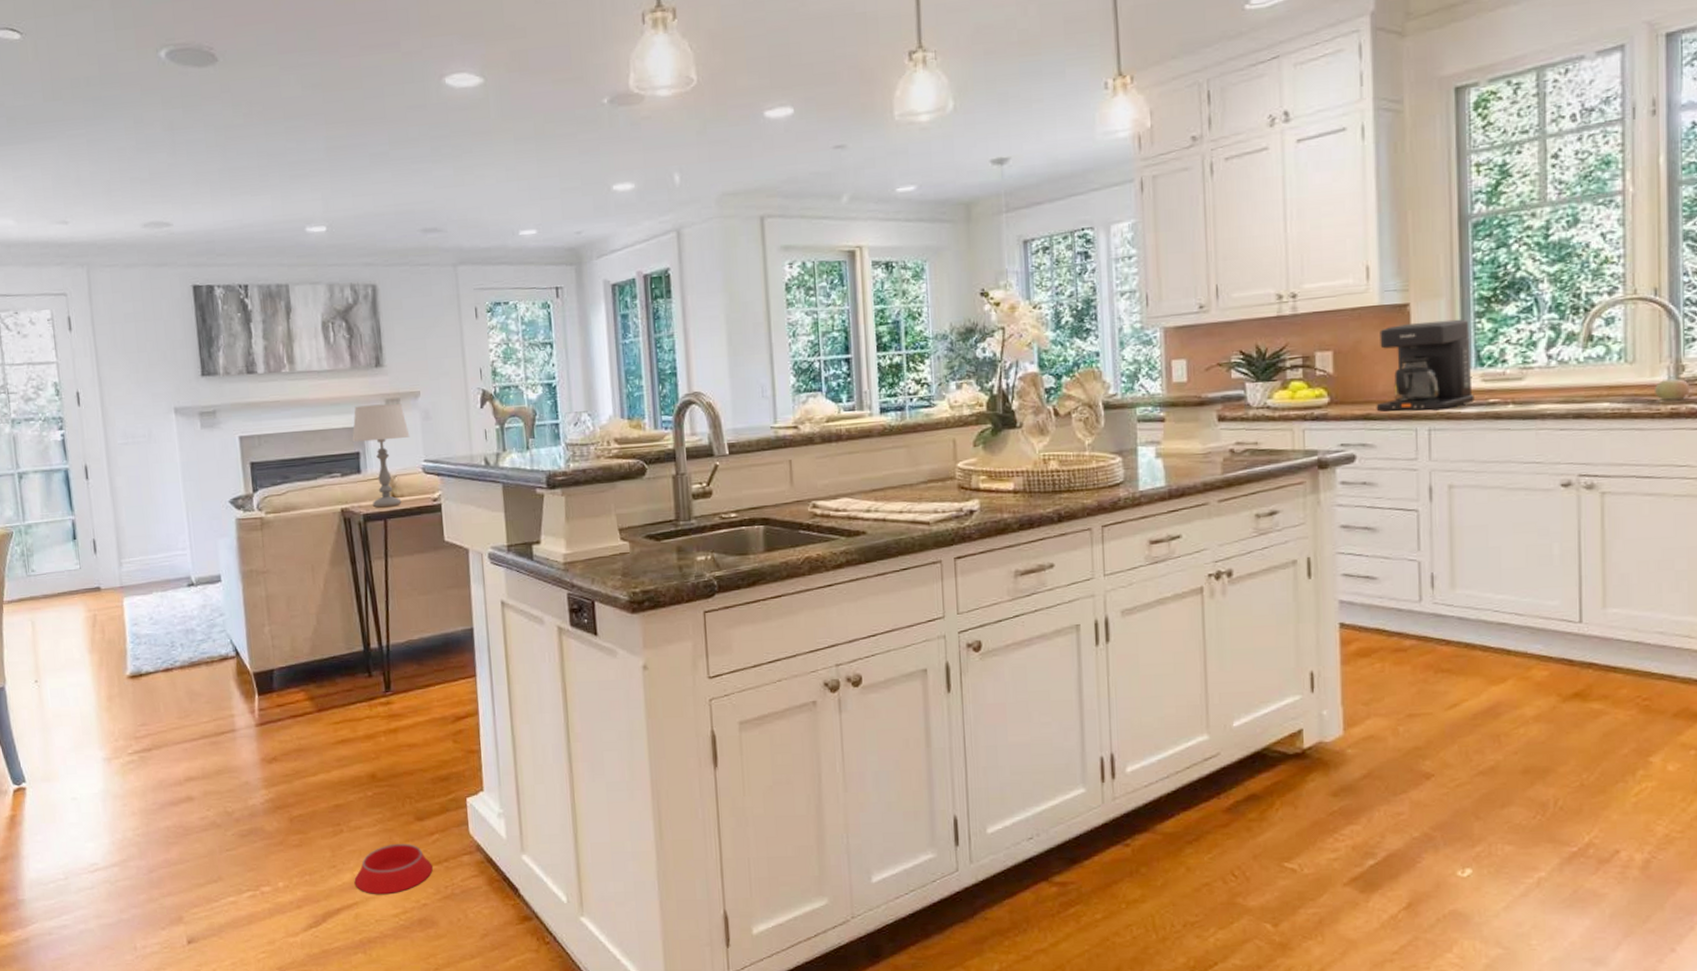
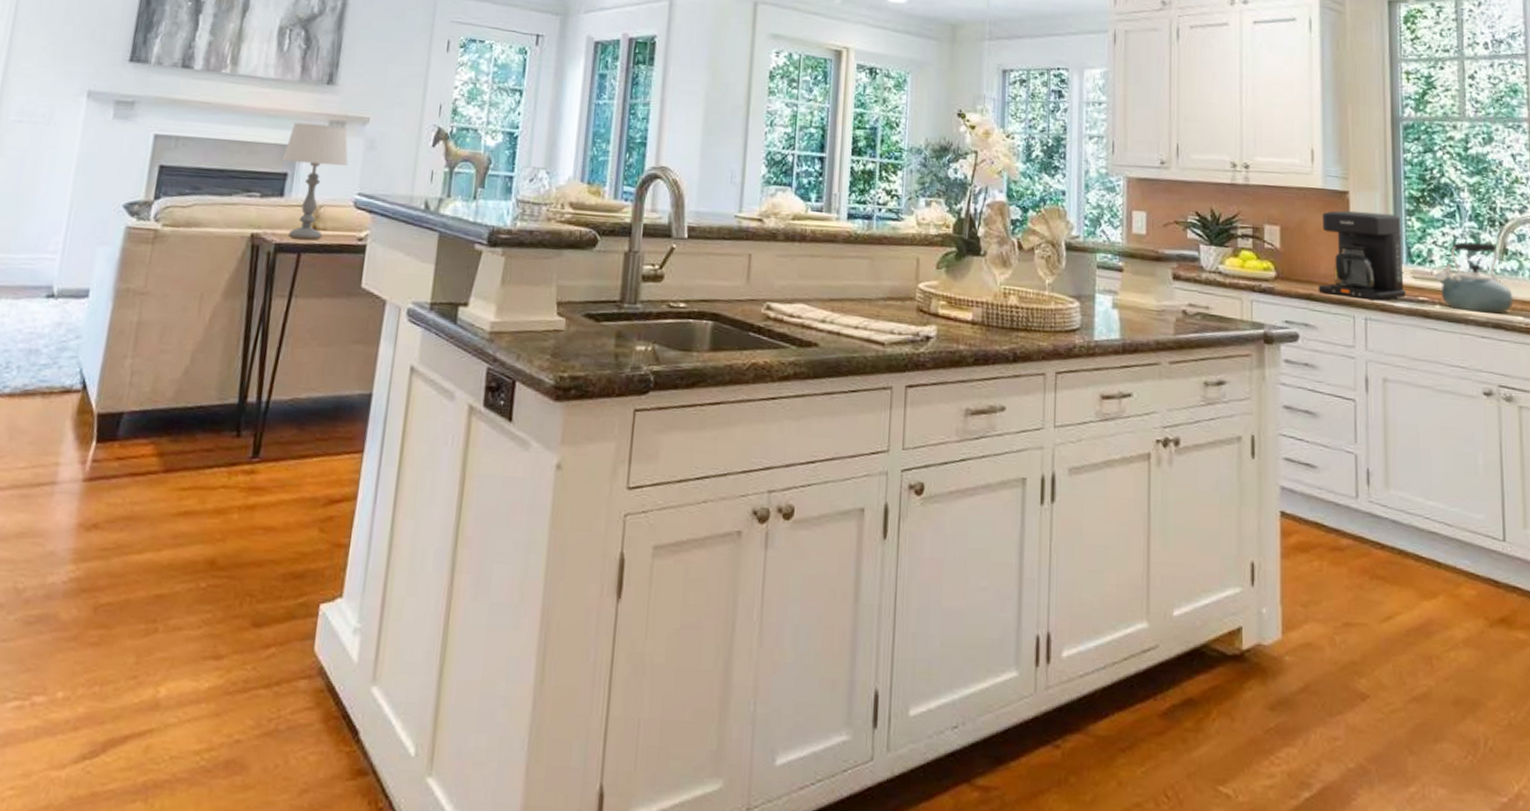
pet bowl: present [354,843,433,894] -> none [155,654,259,722]
kettle: none [1508,333,1598,407] -> present [1435,242,1514,314]

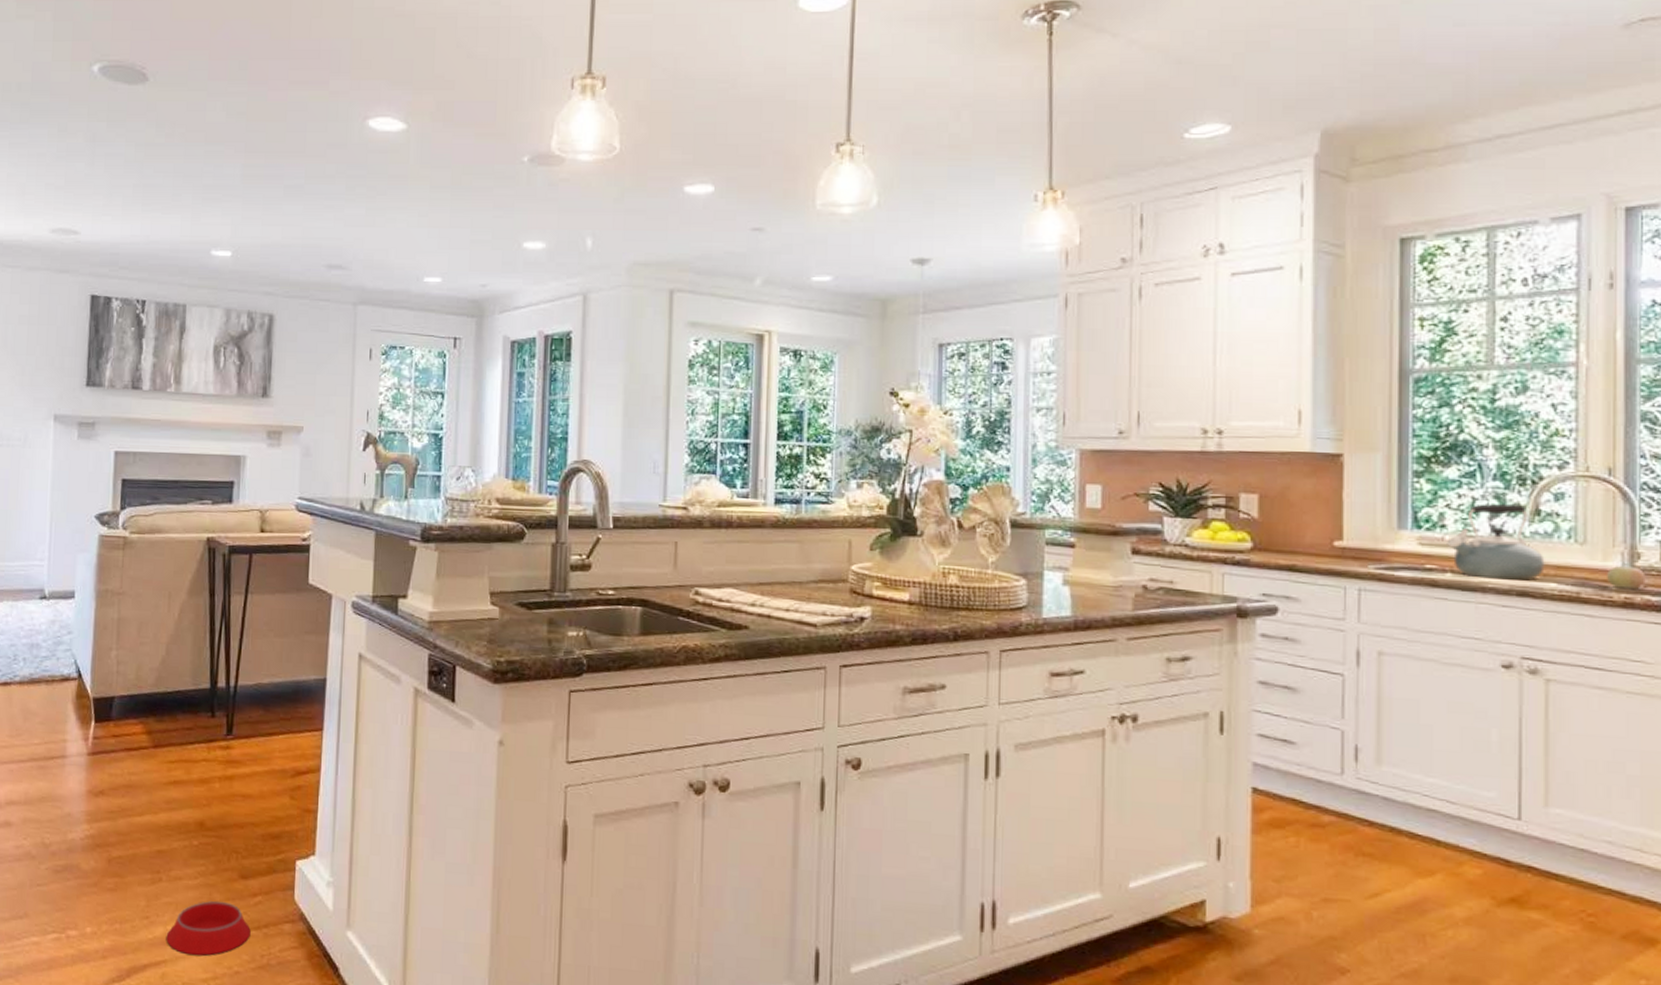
pet bowl: none [155,654,259,722] -> present [166,901,251,956]
table lamp: present [282,122,348,242] -> none [228,434,287,543]
coffee maker: present [1318,210,1406,301] -> none [1302,474,1410,570]

